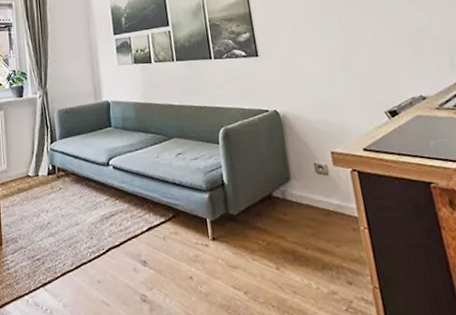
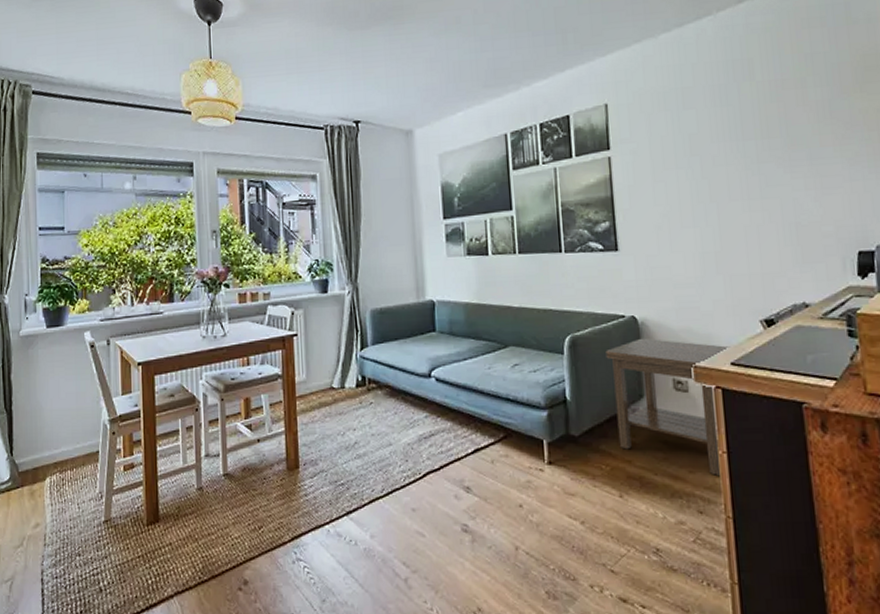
side table: none [254,128,364,249] -> present [605,338,731,475]

